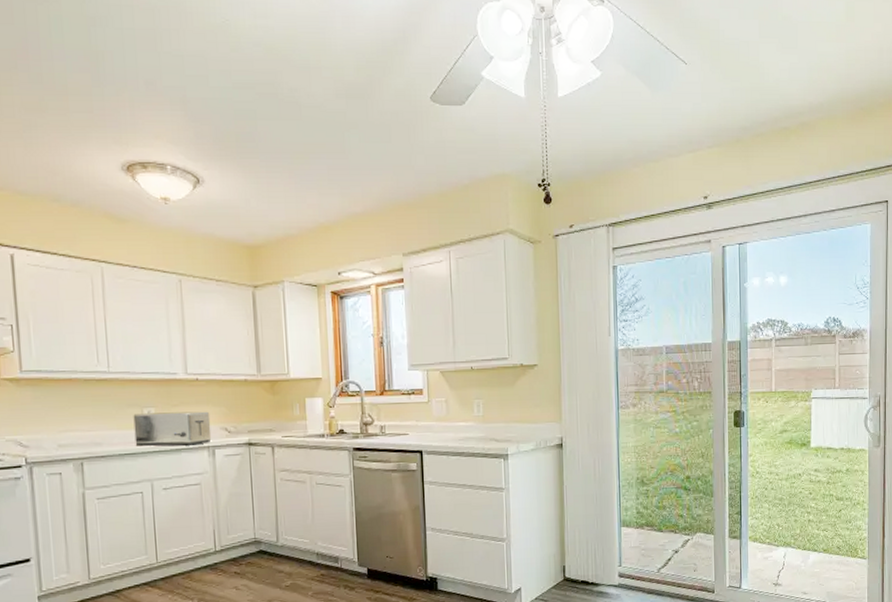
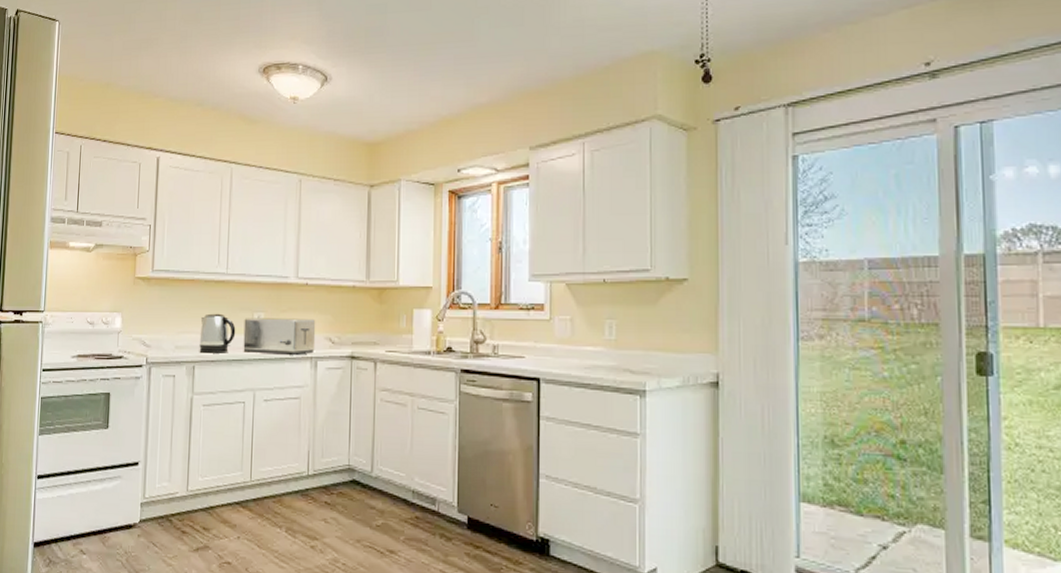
kettle: none [84,411,126,450] -> present [199,313,236,353]

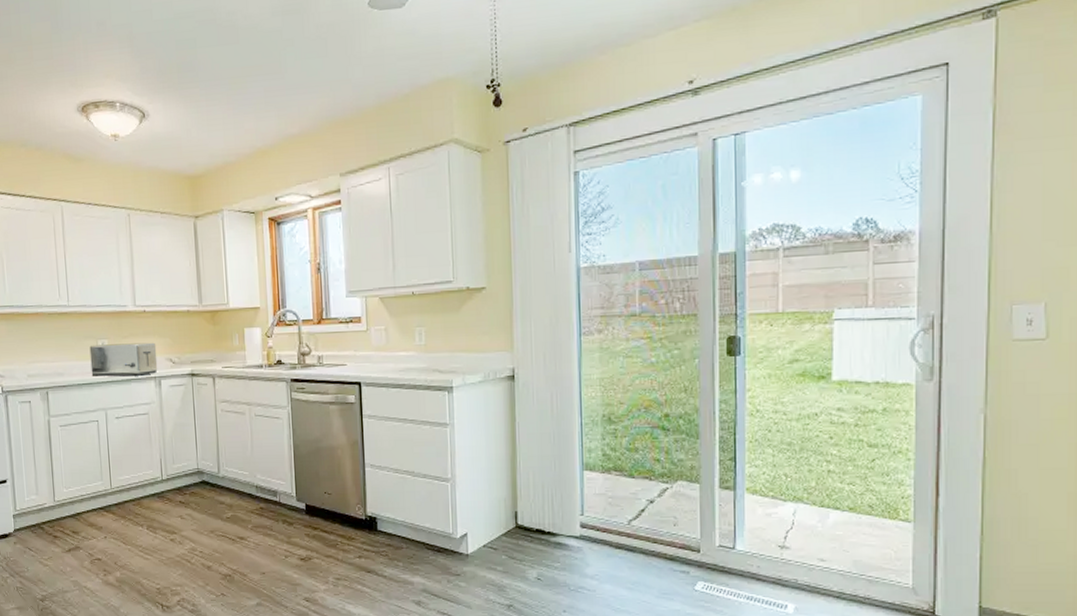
kettle: present [199,313,236,353] -> none [48,342,83,380]

